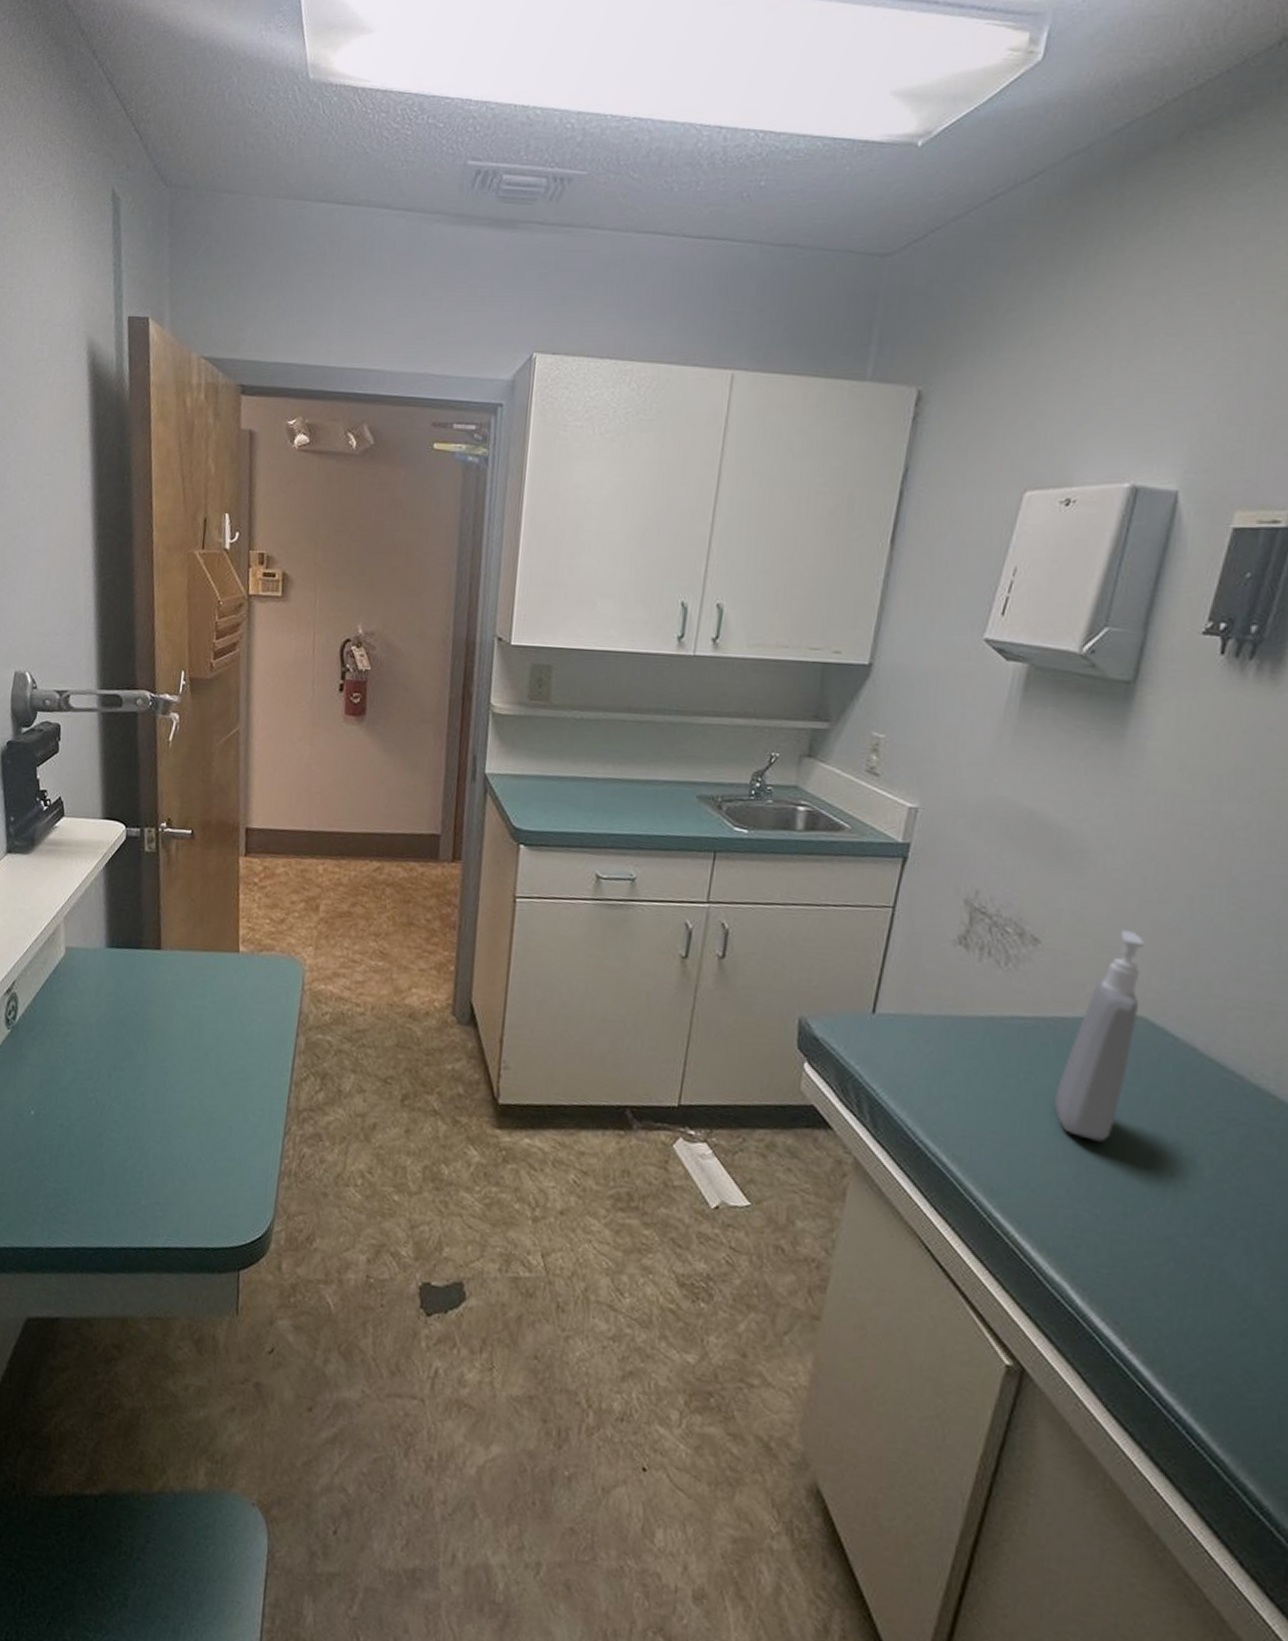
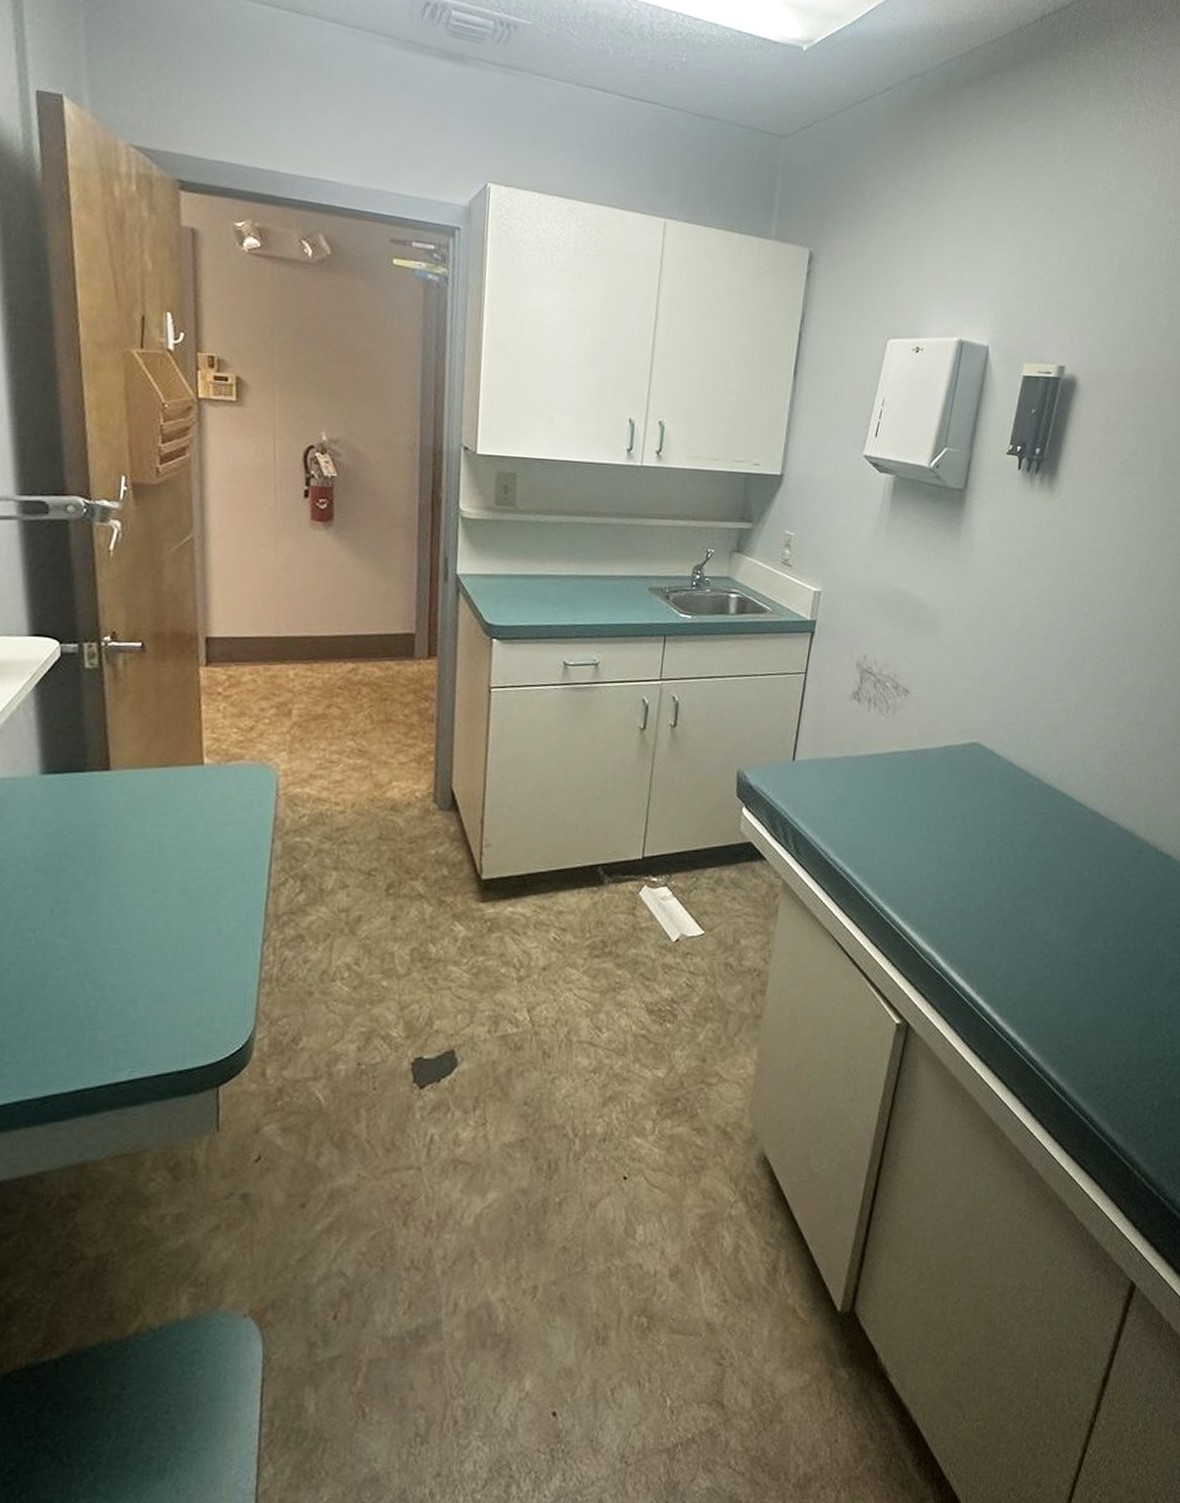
soap dispenser: present [1055,930,1144,1142] -> none [923,679,977,841]

